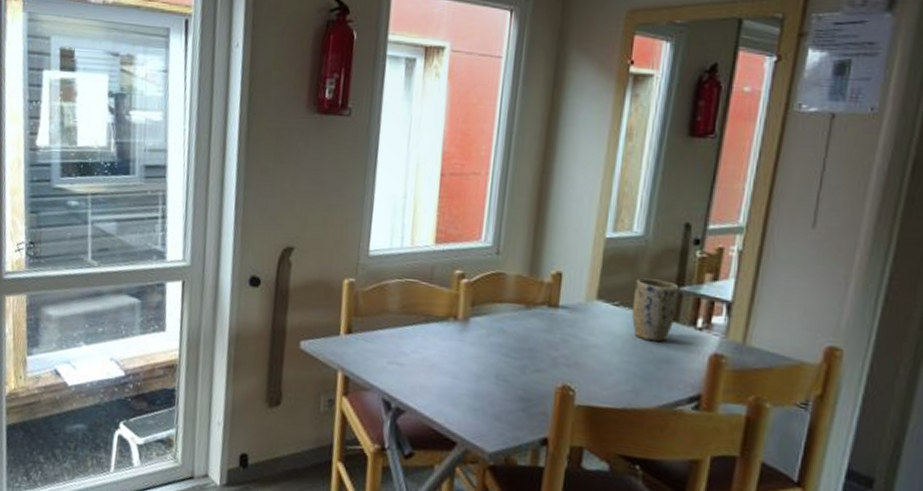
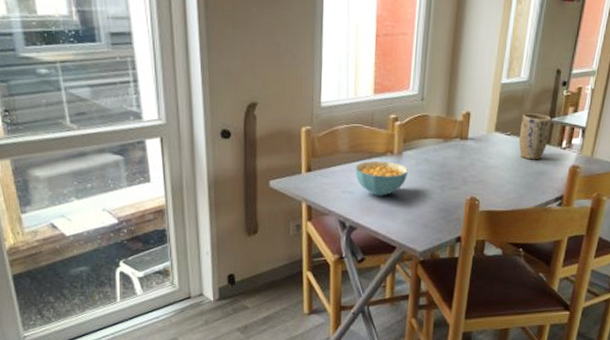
cereal bowl: none [406,325,476,373] -> present [355,160,408,196]

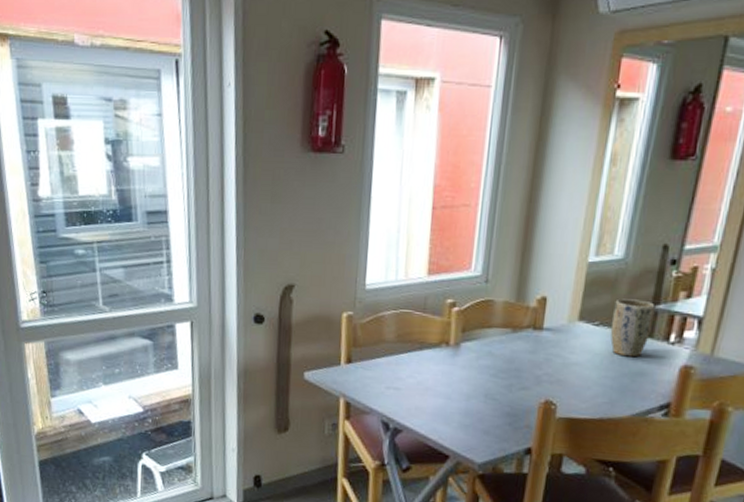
cereal bowl: present [355,160,408,196] -> none [402,352,466,395]

